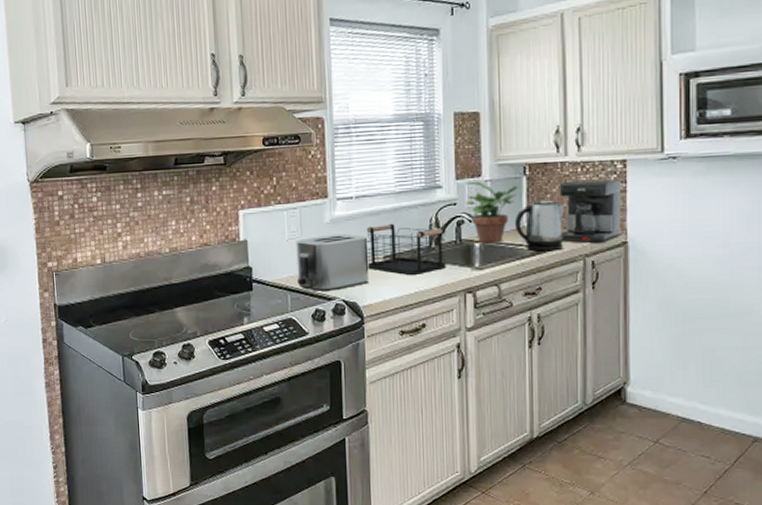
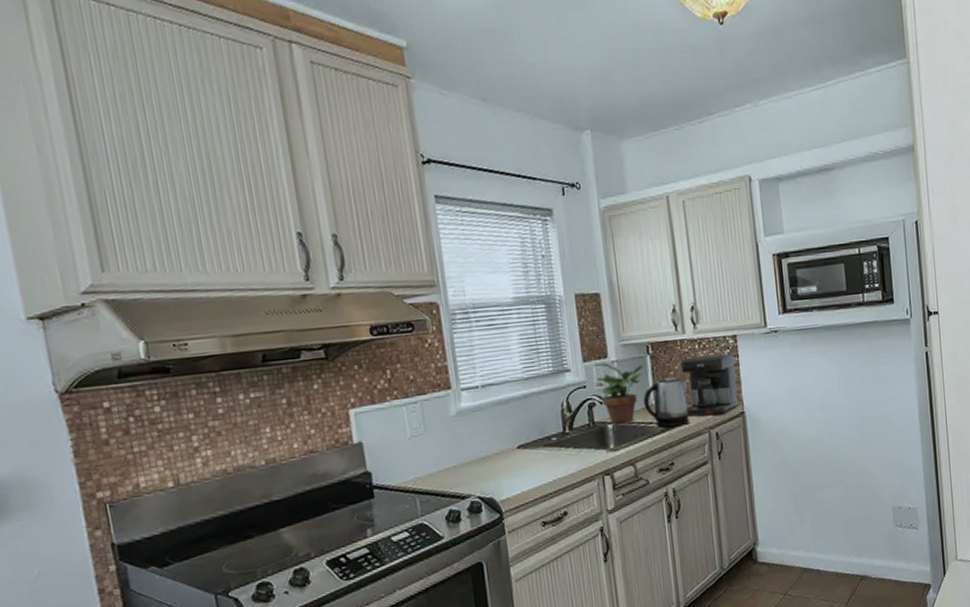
toaster: present [296,233,370,292] -> none [419,425,505,491]
dish rack: present [366,223,446,275] -> none [496,411,582,464]

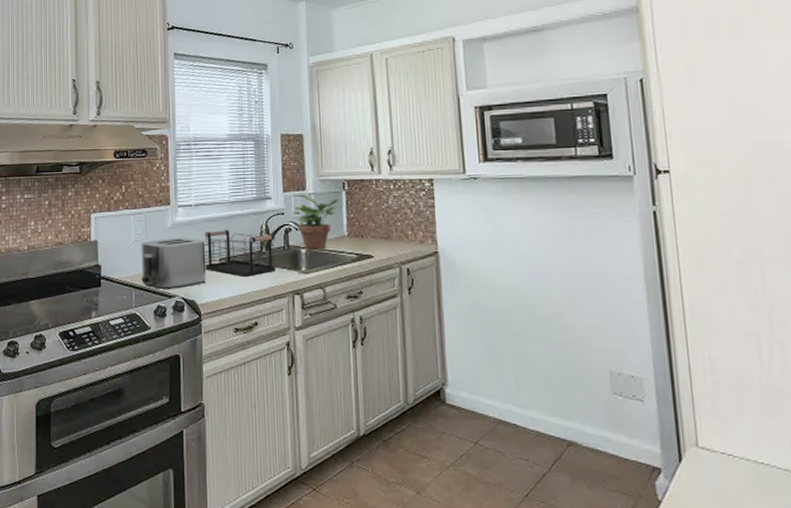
toaster: none [419,425,505,491] -> present [141,237,207,290]
dish rack: none [496,411,582,464] -> present [204,229,275,276]
kettle: present [643,376,690,428] -> none [336,212,381,259]
coffee maker: present [680,353,738,417] -> none [374,195,432,253]

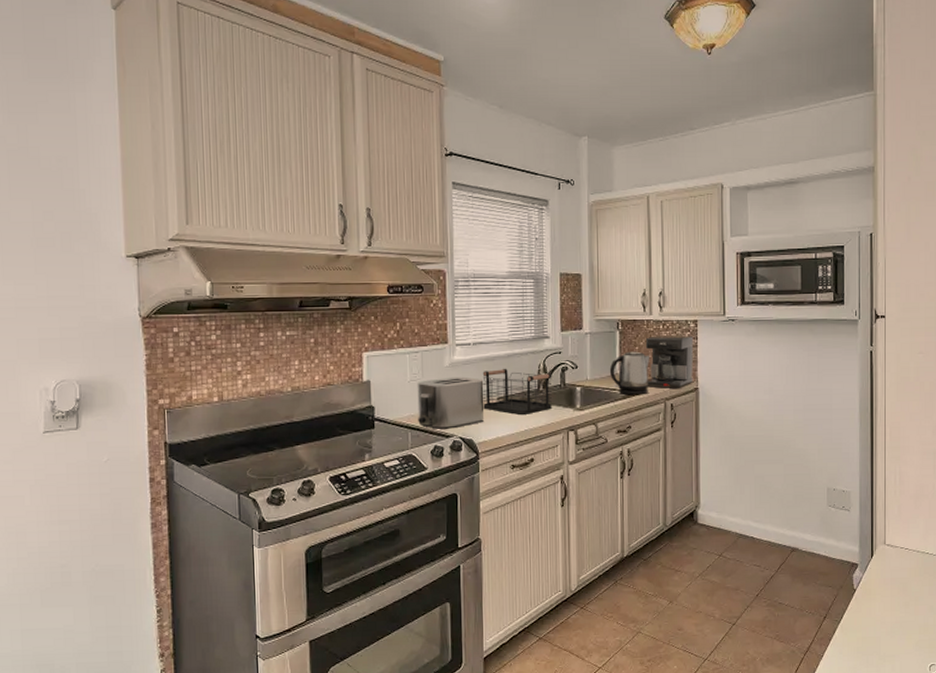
potted plant: present [292,194,341,250] -> none [568,333,615,388]
kettle: none [336,212,381,259] -> present [609,351,650,396]
coffee maker: none [374,195,432,253] -> present [645,335,694,389]

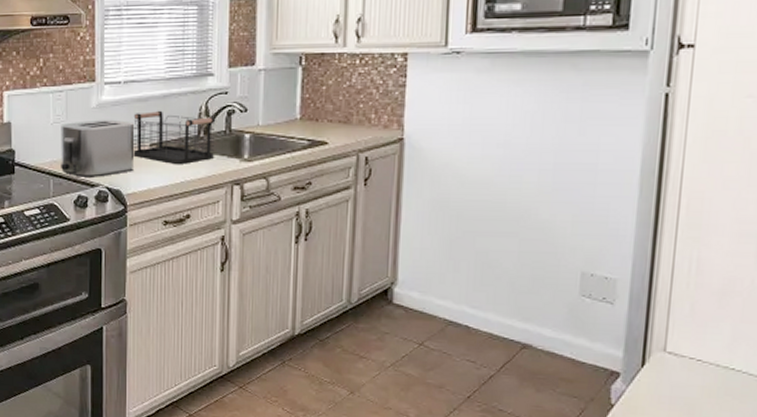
kettle: present [609,351,650,396] -> none [287,92,341,145]
coffee maker: present [645,335,694,389] -> none [335,72,401,139]

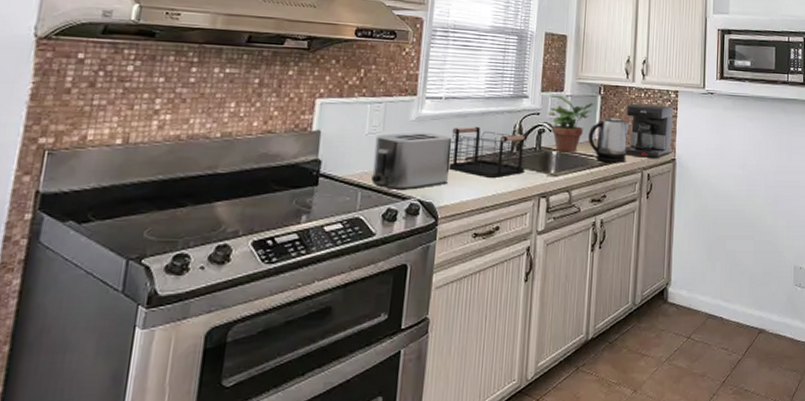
potted plant: none [237,70,296,135] -> present [547,95,596,153]
kettle: none [287,92,341,145] -> present [588,117,630,163]
coffee maker: none [335,72,401,139] -> present [625,103,674,159]

